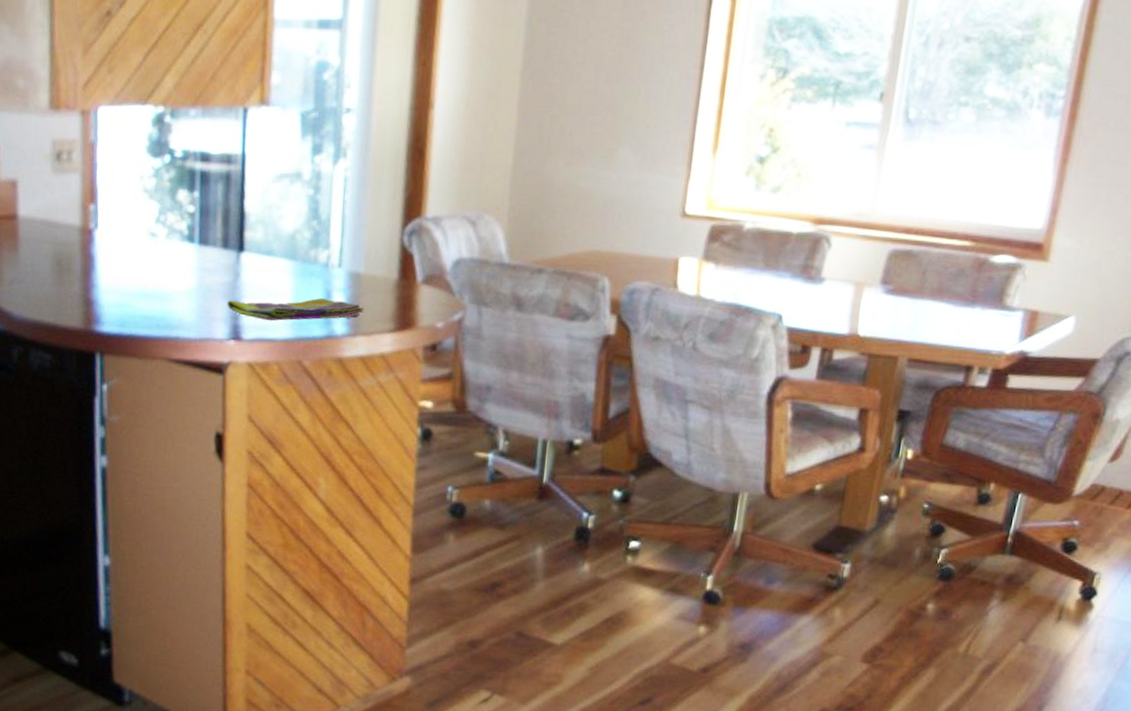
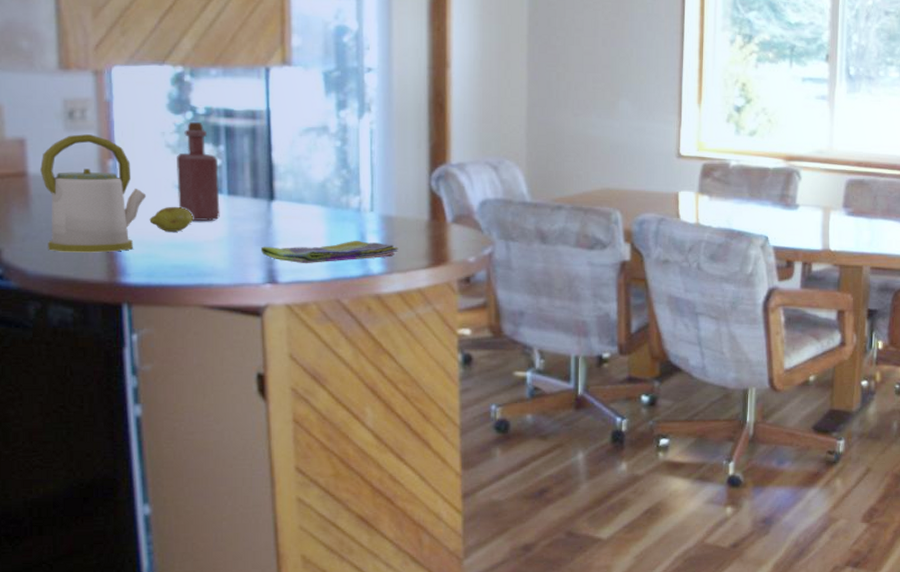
kettle: none [29,177,123,299] -> present [40,134,147,253]
fruit: none [124,254,165,281] -> present [149,206,193,232]
bottle: none [152,166,192,271] -> present [176,122,220,222]

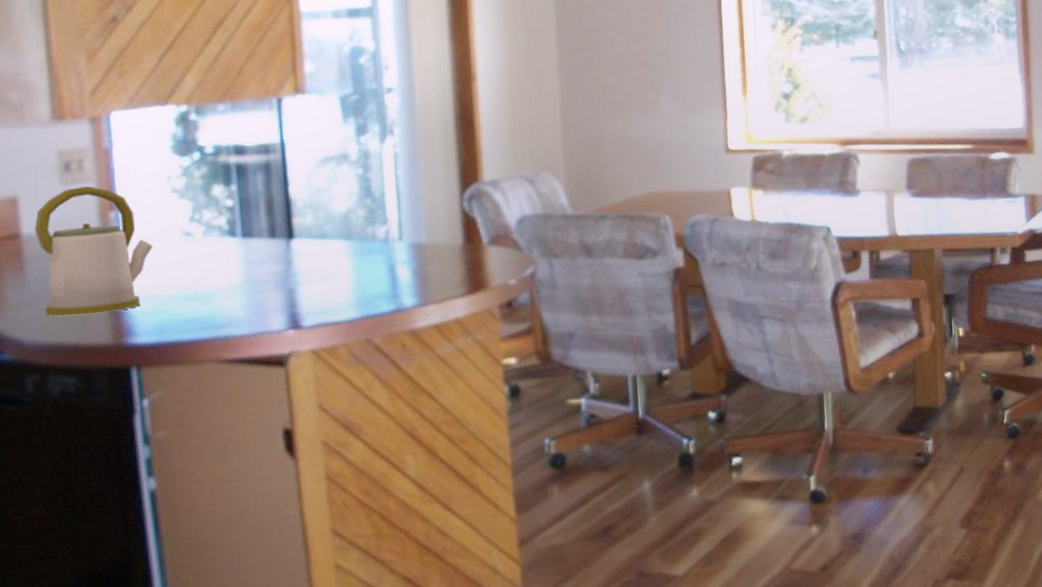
fruit: present [149,206,193,232] -> none [157,254,205,284]
bottle: present [176,122,220,222] -> none [183,162,235,270]
dish towel: present [260,240,398,263] -> none [281,272,432,304]

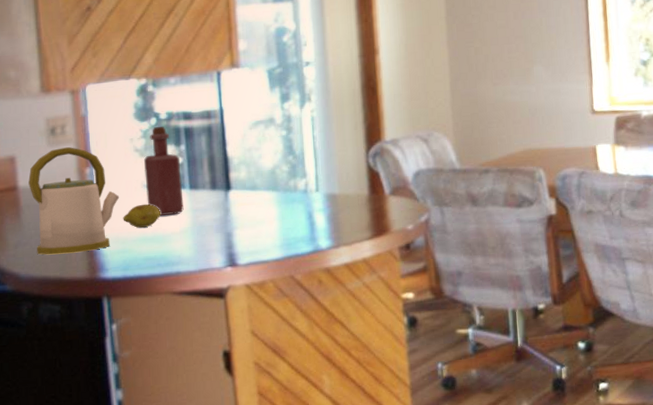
fruit: none [157,254,205,284] -> present [123,204,160,228]
bottle: none [183,162,235,270] -> present [143,126,184,216]

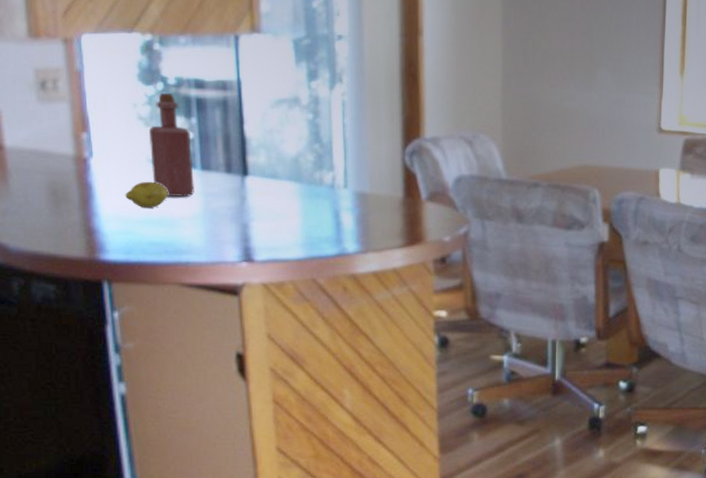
kettle: present [28,147,120,255] -> none [16,106,122,229]

